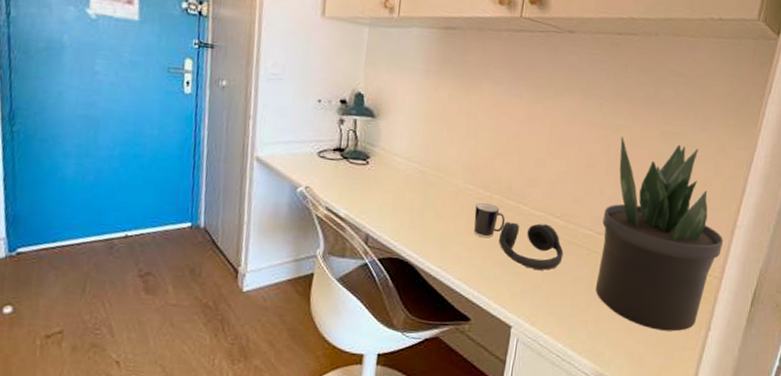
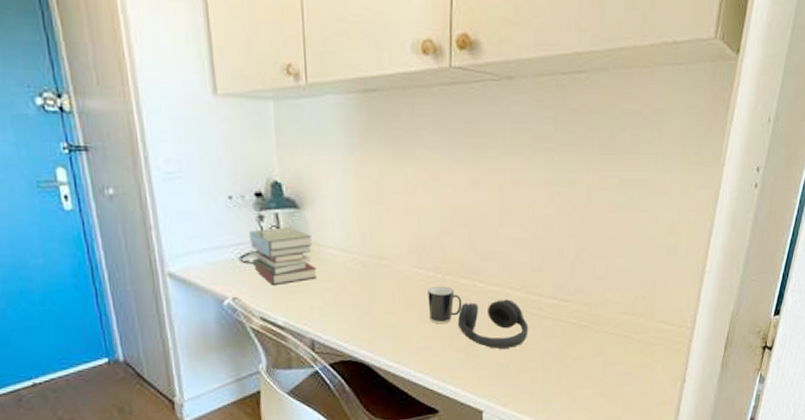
books: none [327,131,382,181] -> present [249,227,317,285]
planter: present [595,137,724,332] -> none [565,192,693,391]

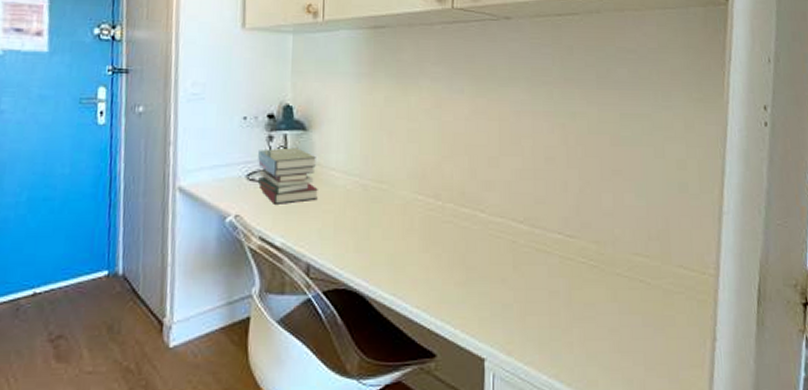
mug: present [428,286,462,324] -> none [427,214,462,255]
headphones: present [458,299,529,349] -> none [458,232,533,286]

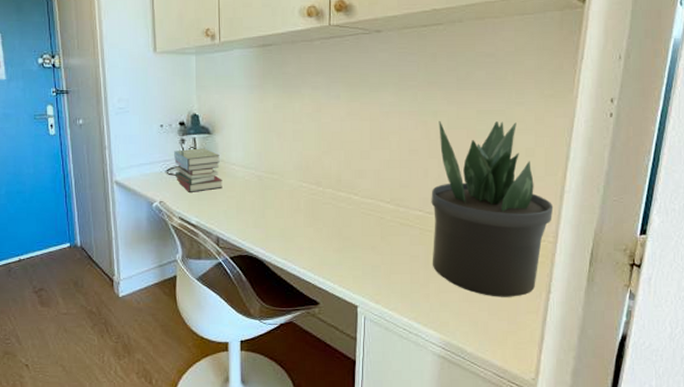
planter: none [571,124,712,346] -> present [431,121,554,297]

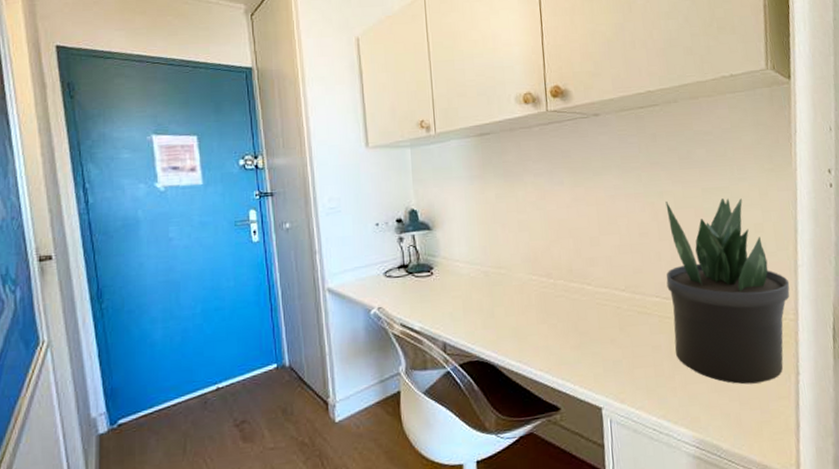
books: present [174,148,223,192] -> none [392,245,447,295]

